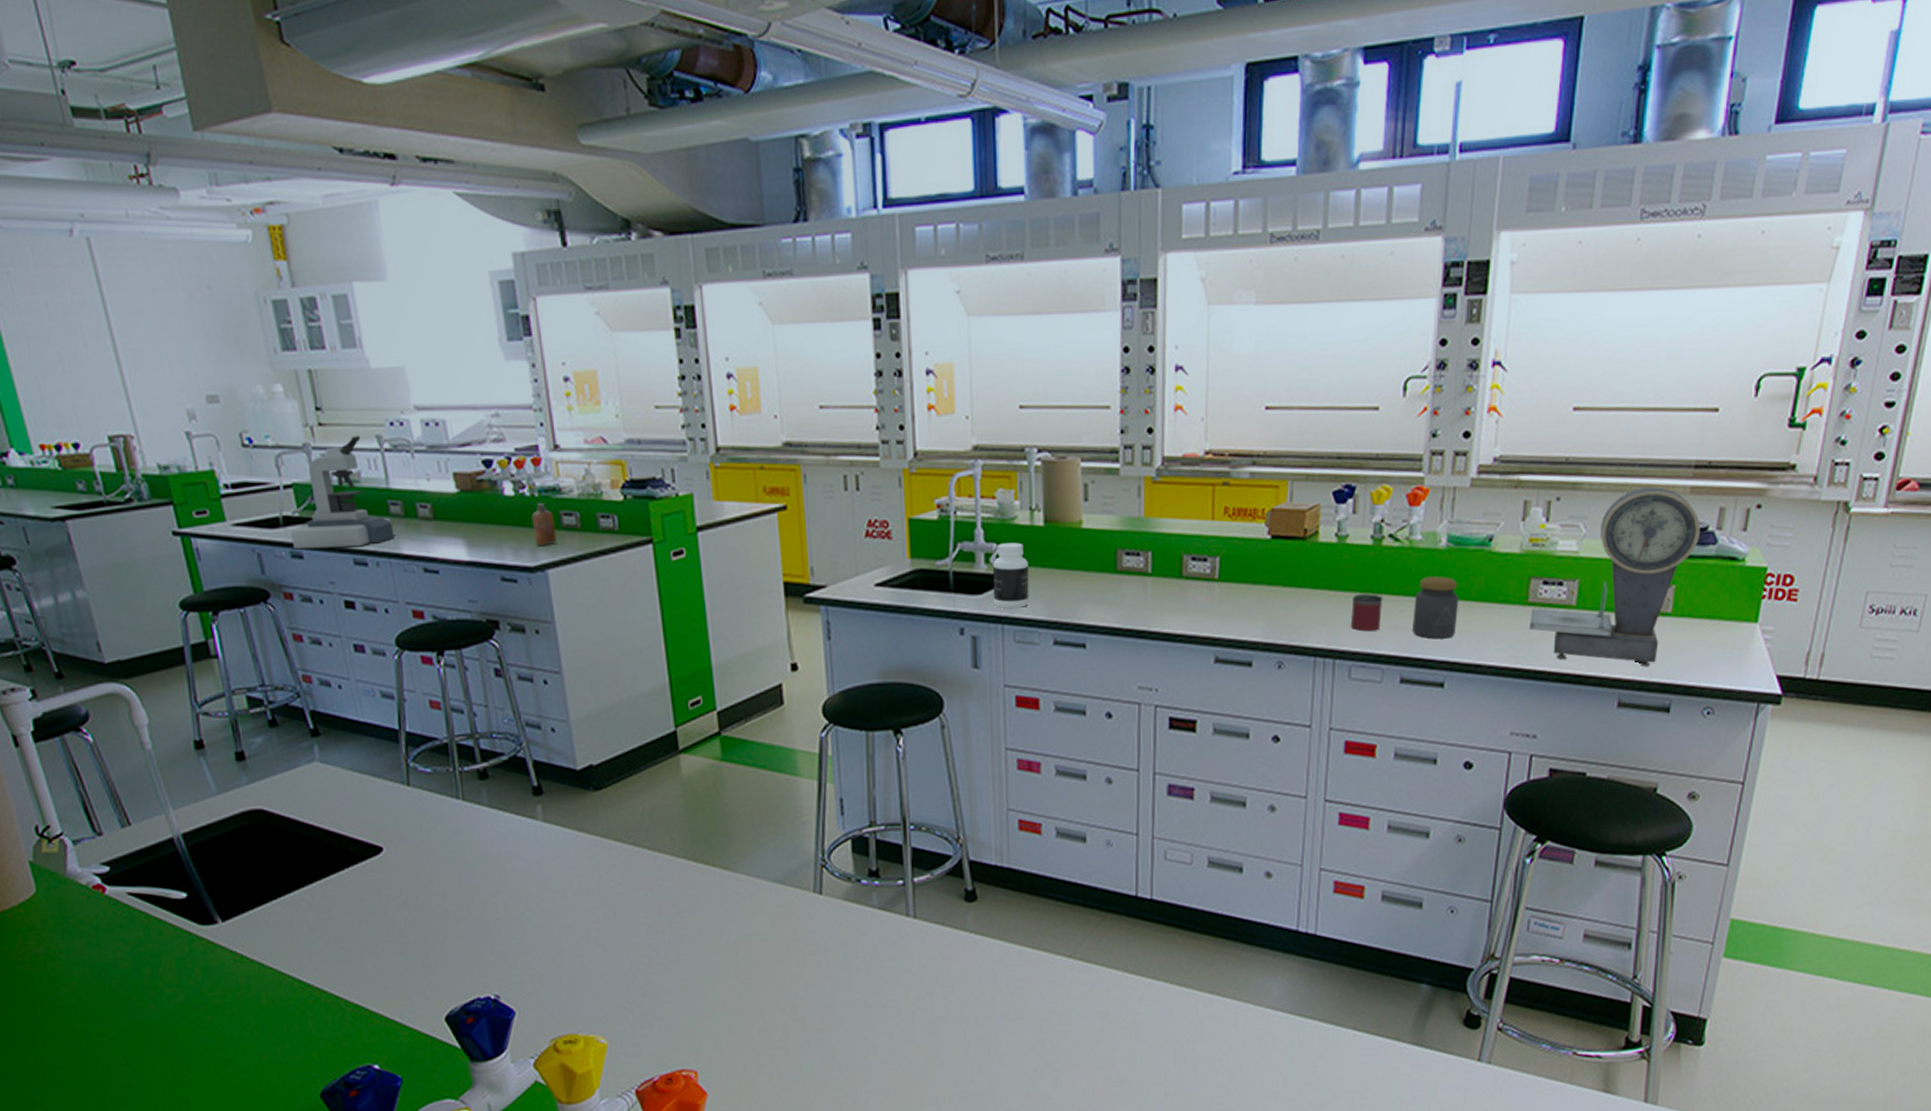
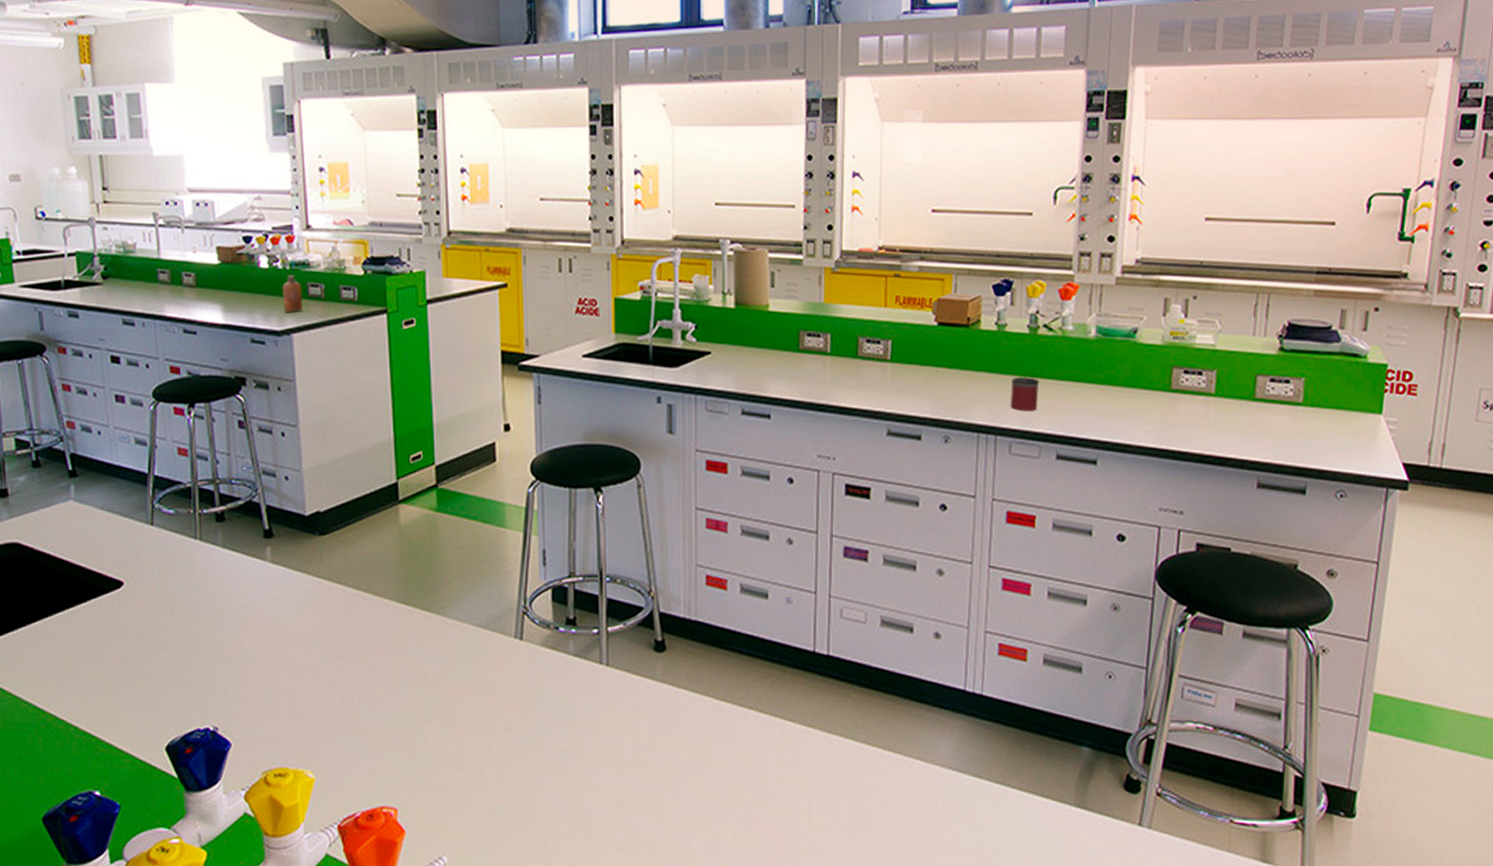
microscope: present [290,436,397,550] -> none [69,213,163,310]
medicine bottle: present [992,543,1030,610] -> none [687,322,720,381]
jar: present [1413,576,1459,639] -> none [1067,363,1109,420]
scale: present [1529,487,1701,667] -> none [1173,290,1325,452]

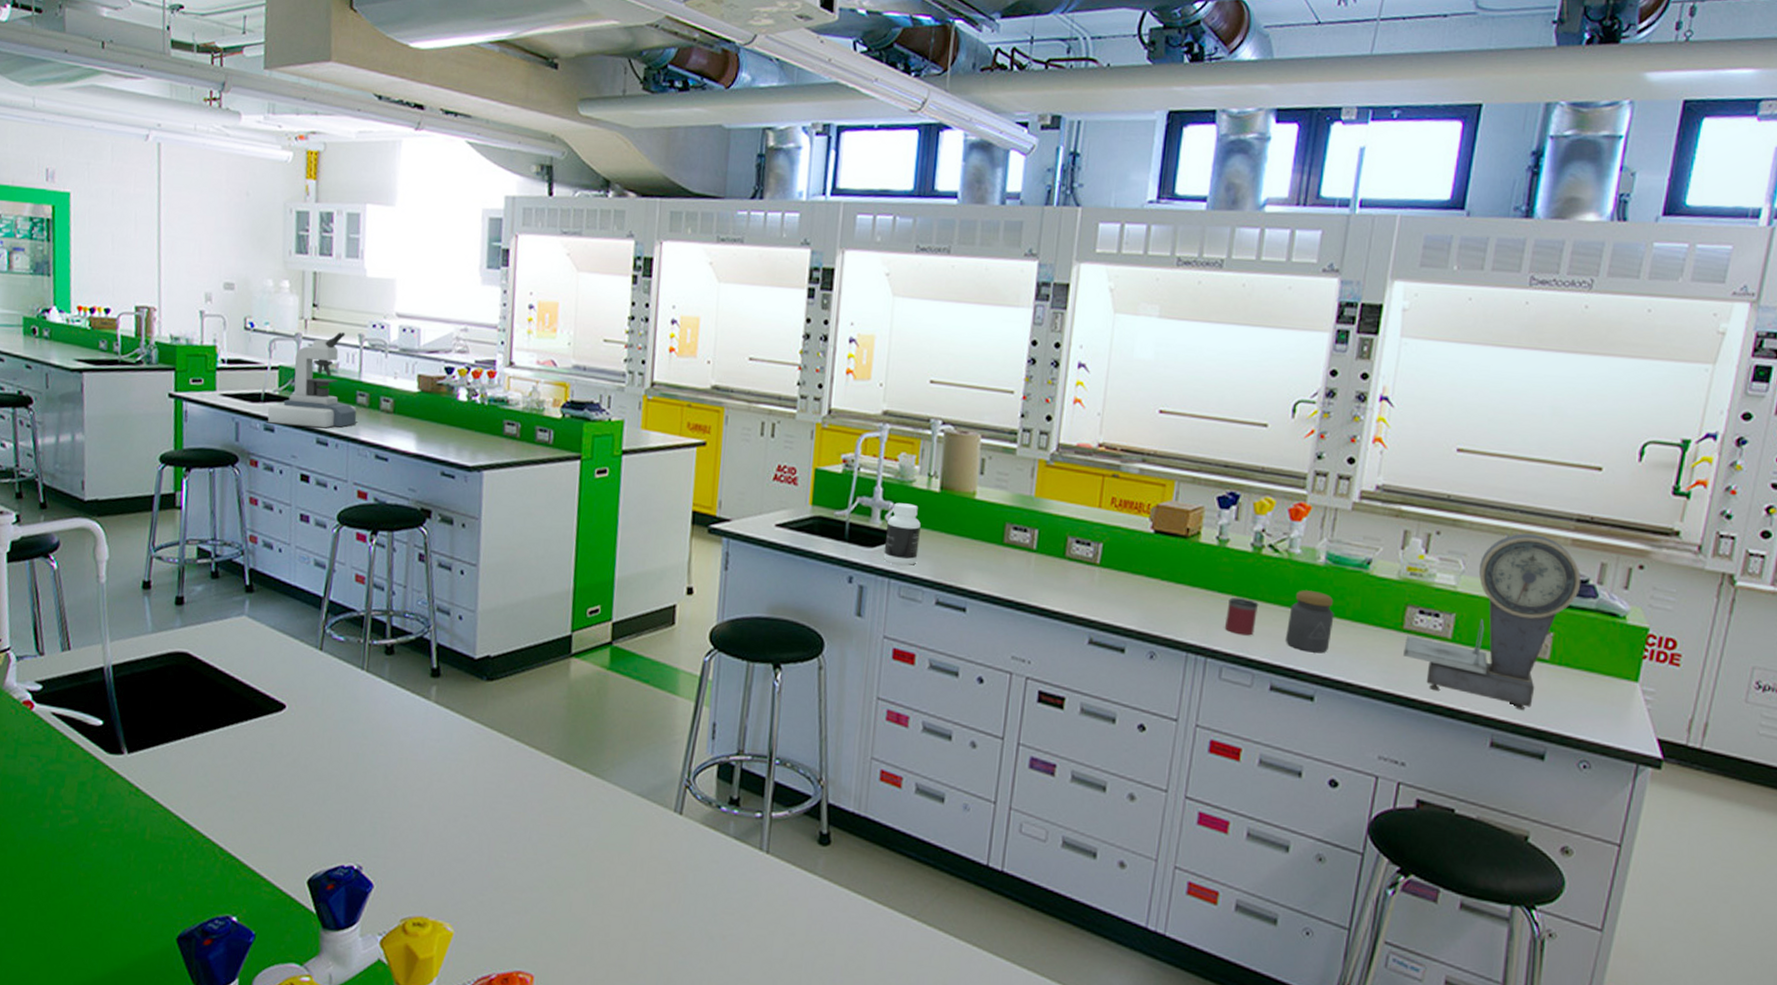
microscope: none [69,213,163,310] -> present [265,332,359,429]
flask: present [282,276,303,313] -> none [477,411,498,449]
medicine bottle: none [687,322,720,381] -> present [883,503,921,566]
jar: none [1067,363,1109,420] -> present [1286,590,1334,654]
scale: none [1173,290,1325,452] -> present [1403,533,1582,711]

